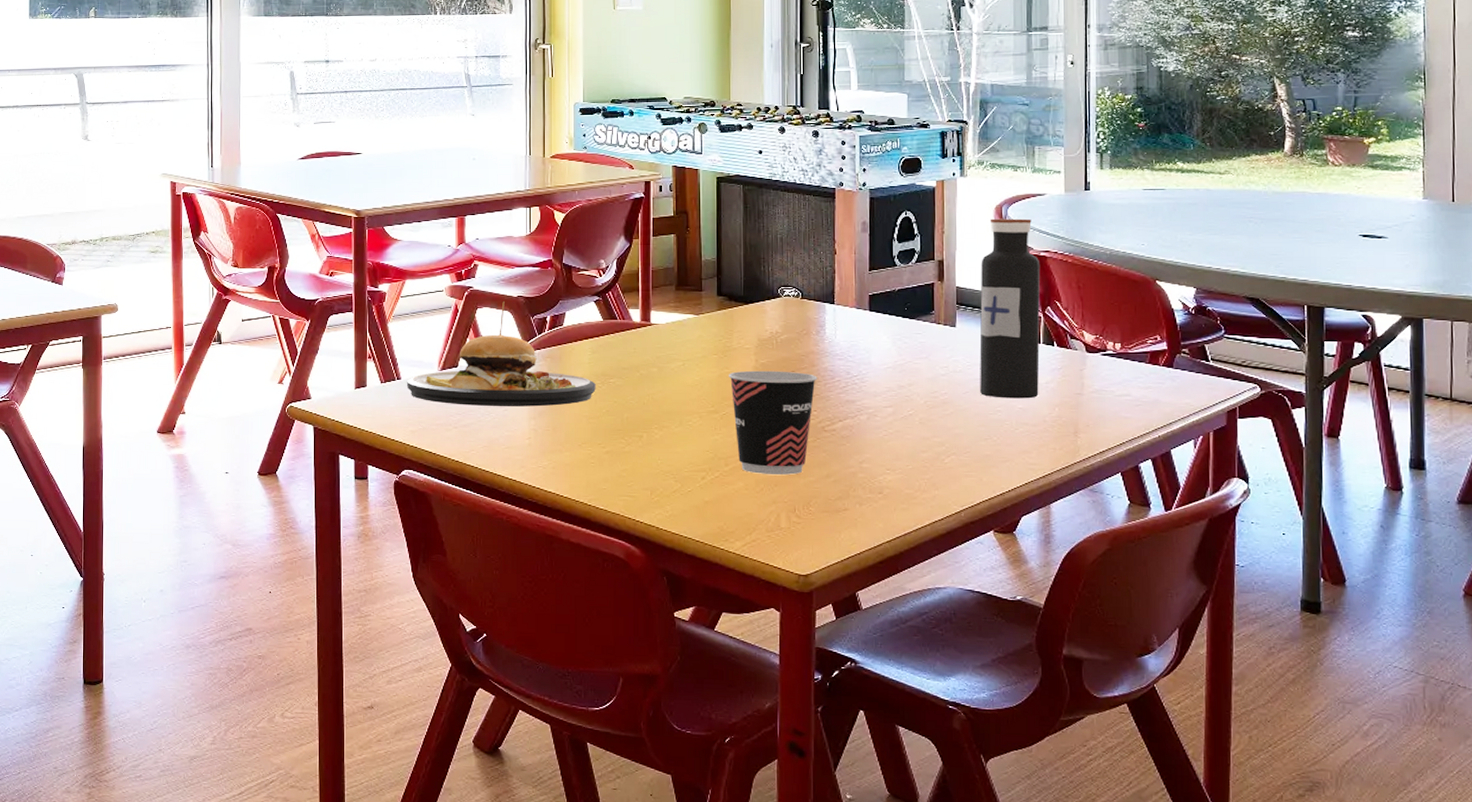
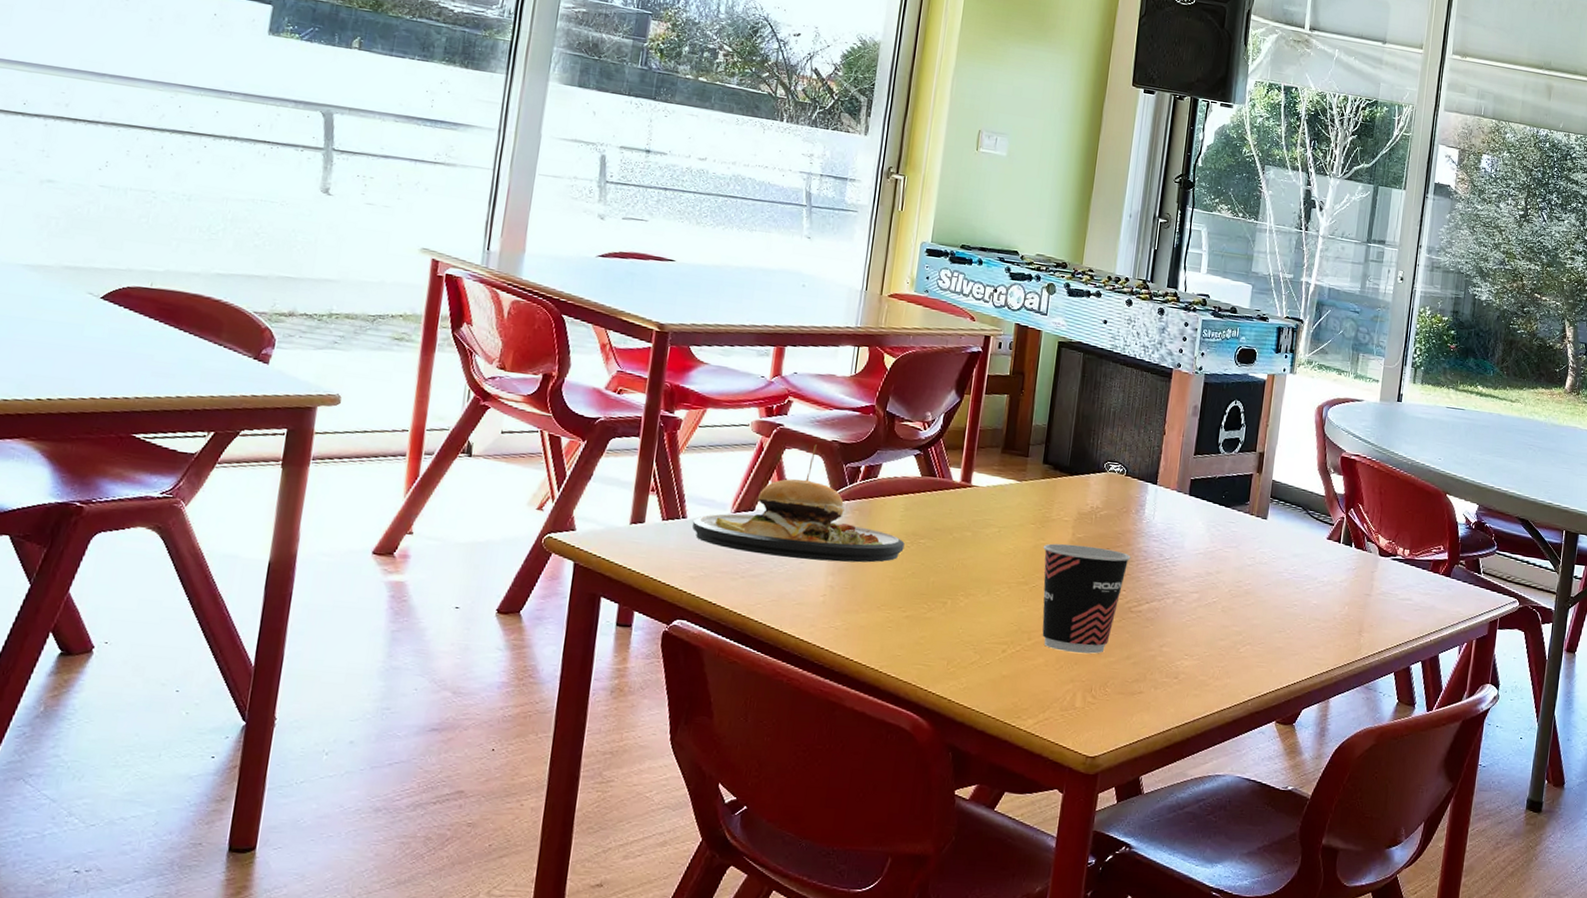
water bottle: present [979,218,1041,399] -> none [1281,417,1350,596]

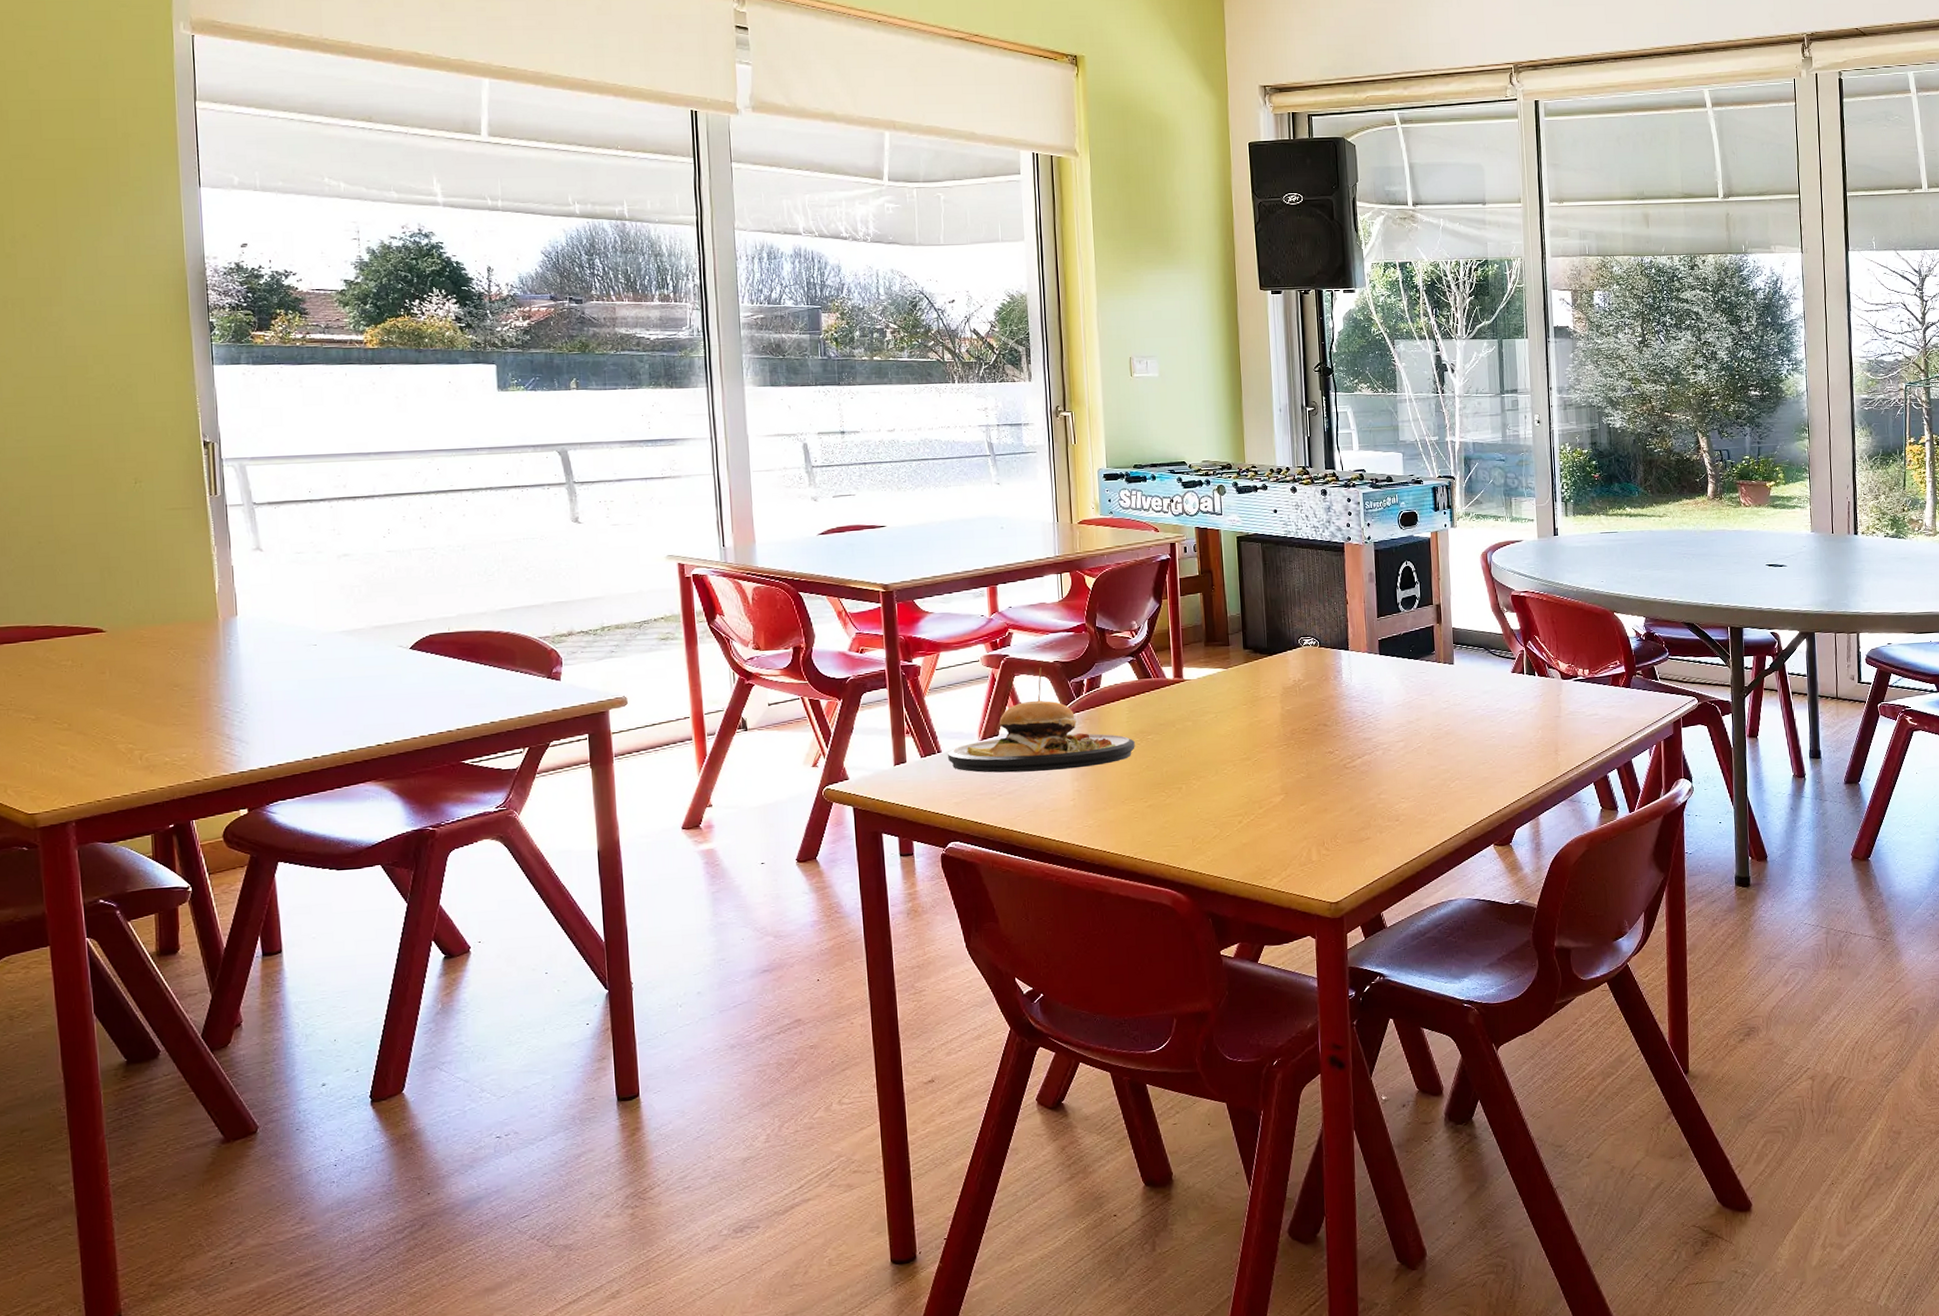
cup: present [1042,543,1131,654] -> none [1258,715,1337,813]

